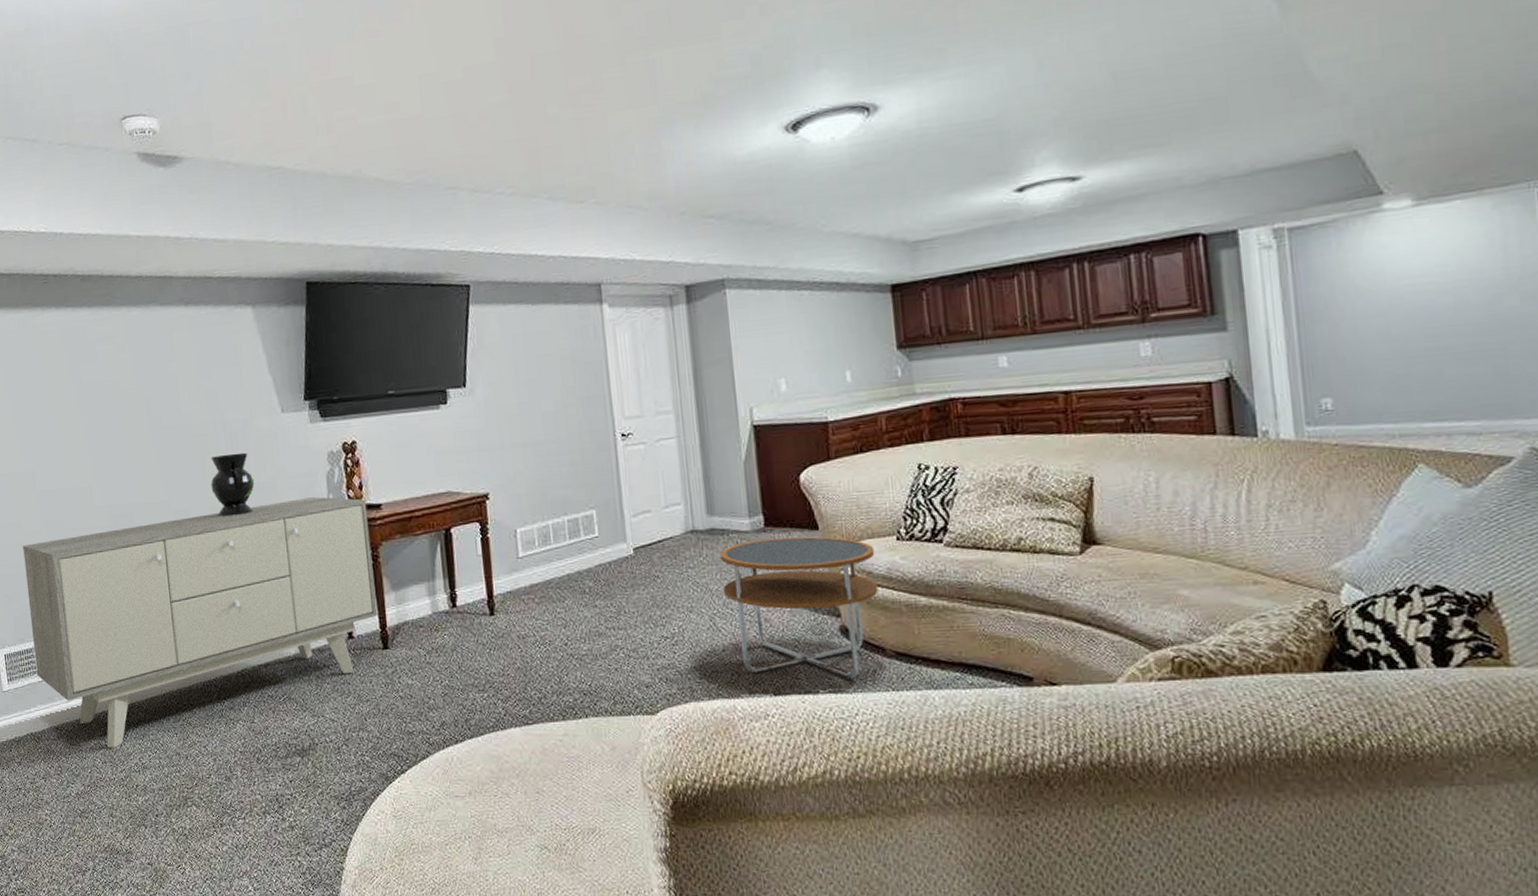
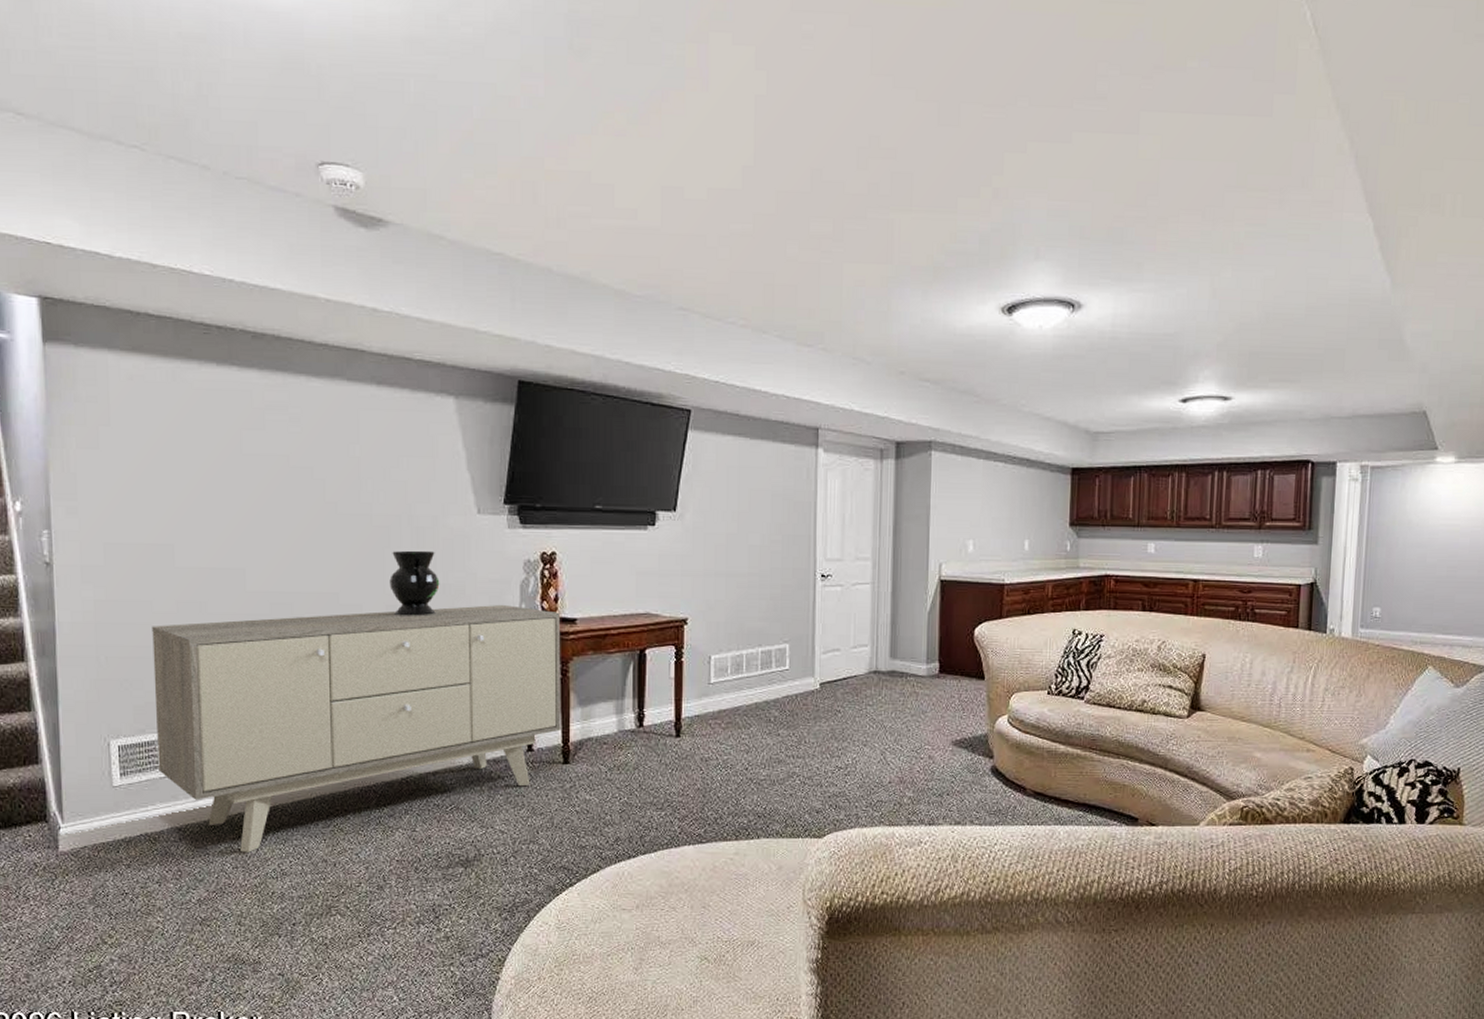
side table: present [719,536,878,678] -> none [895,684,1028,812]

